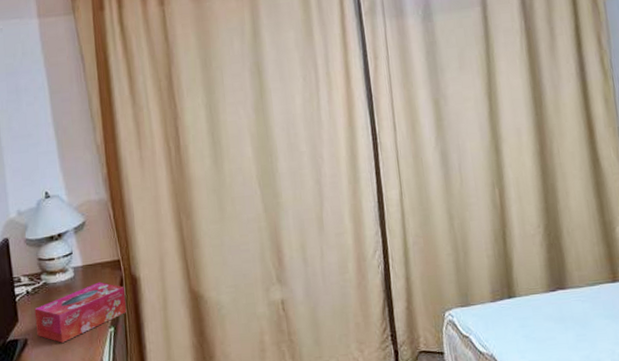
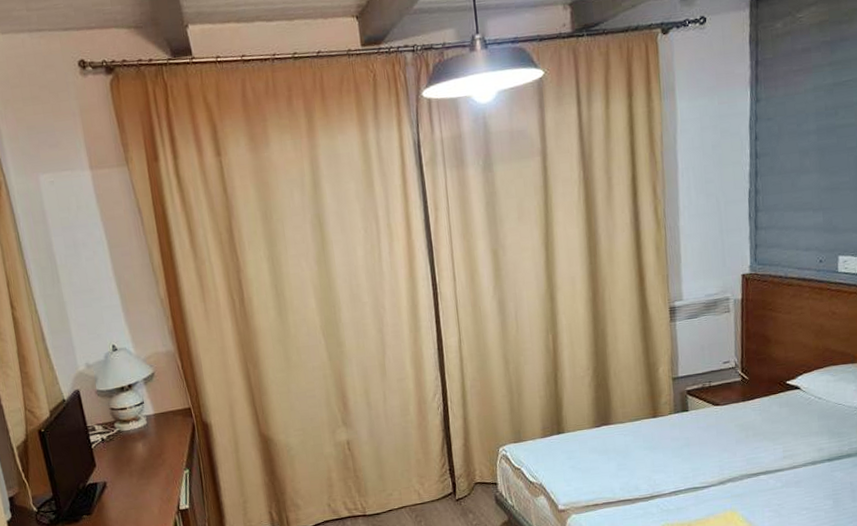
tissue box: present [34,282,127,343] -> none [111,428,201,485]

